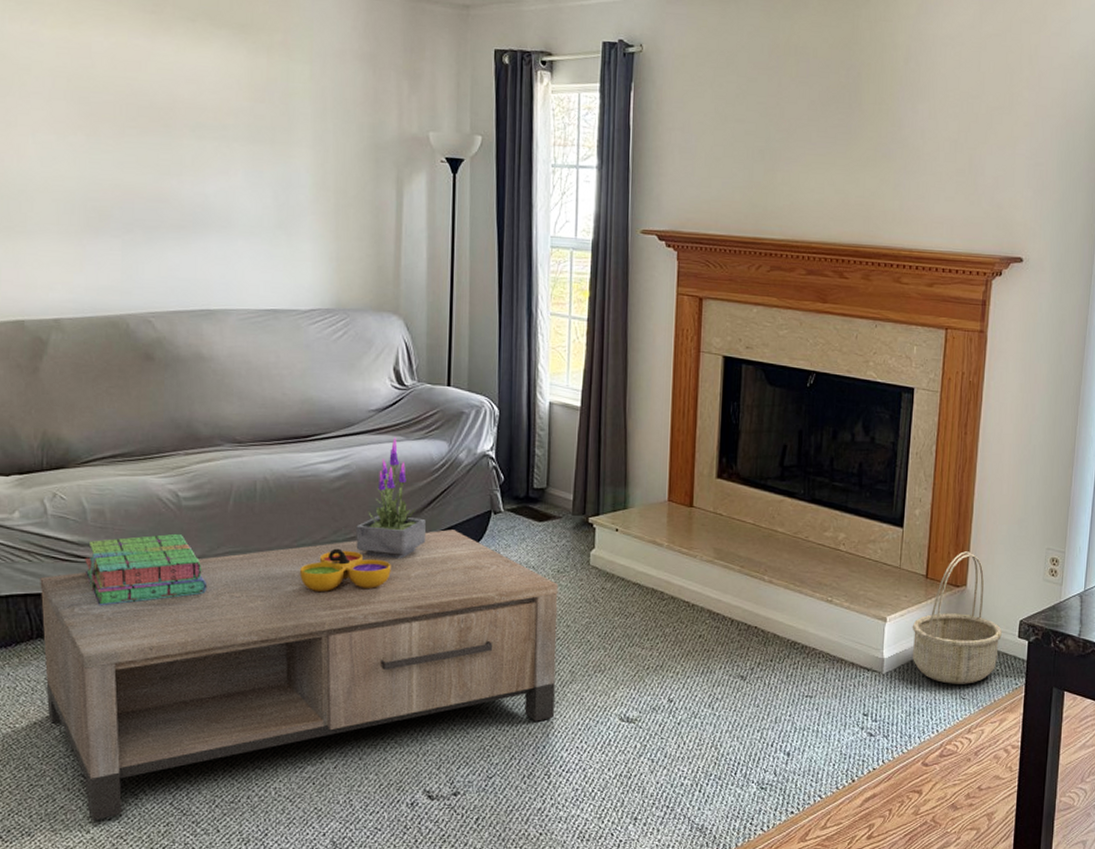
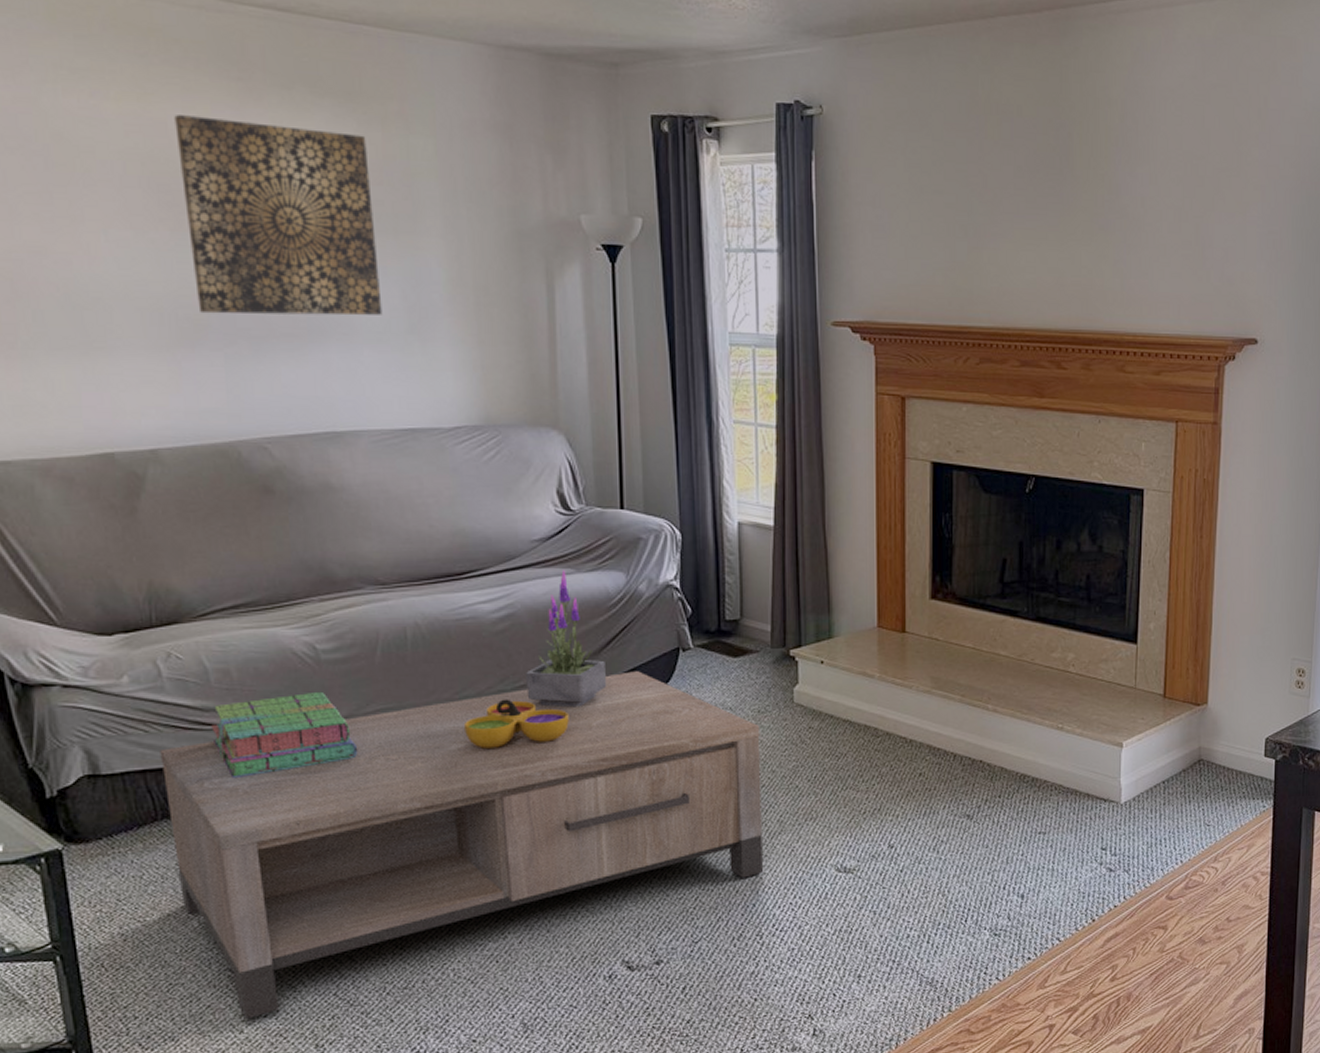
wall art: none [97,40,257,212] -> present [174,115,383,316]
basket: present [912,551,1003,684] -> none [1150,666,1248,811]

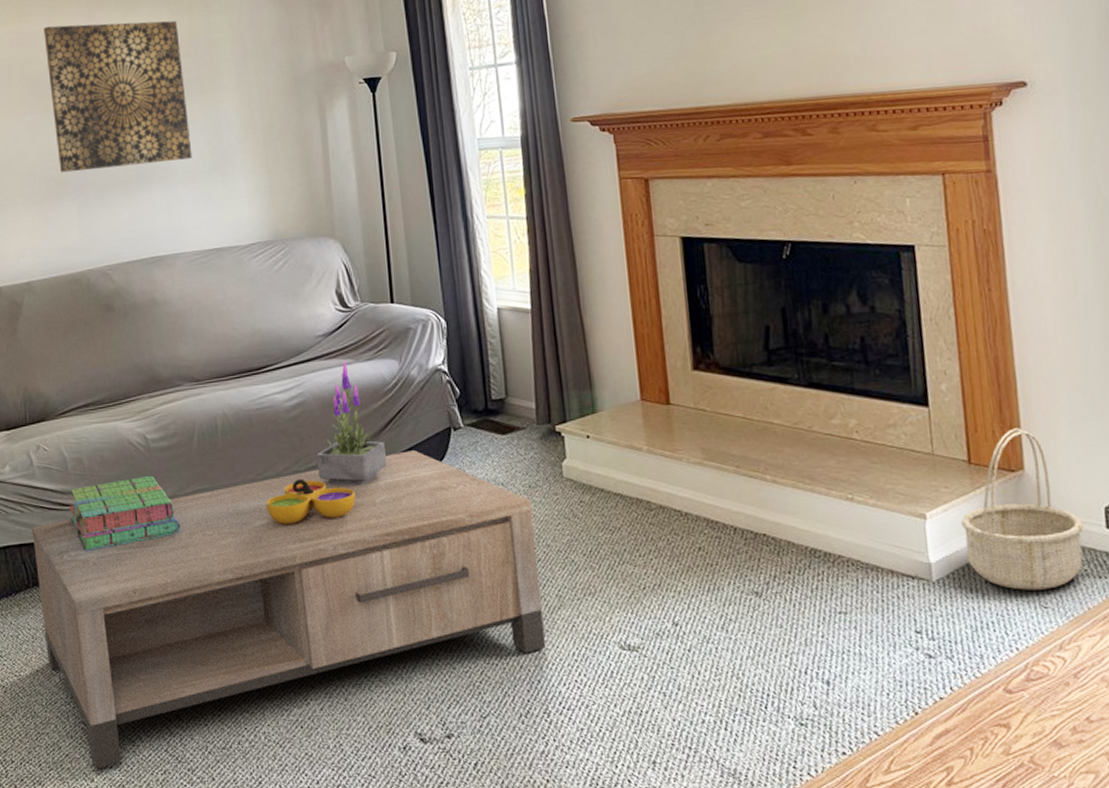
basket: none [1150,666,1248,811] -> present [960,428,1084,590]

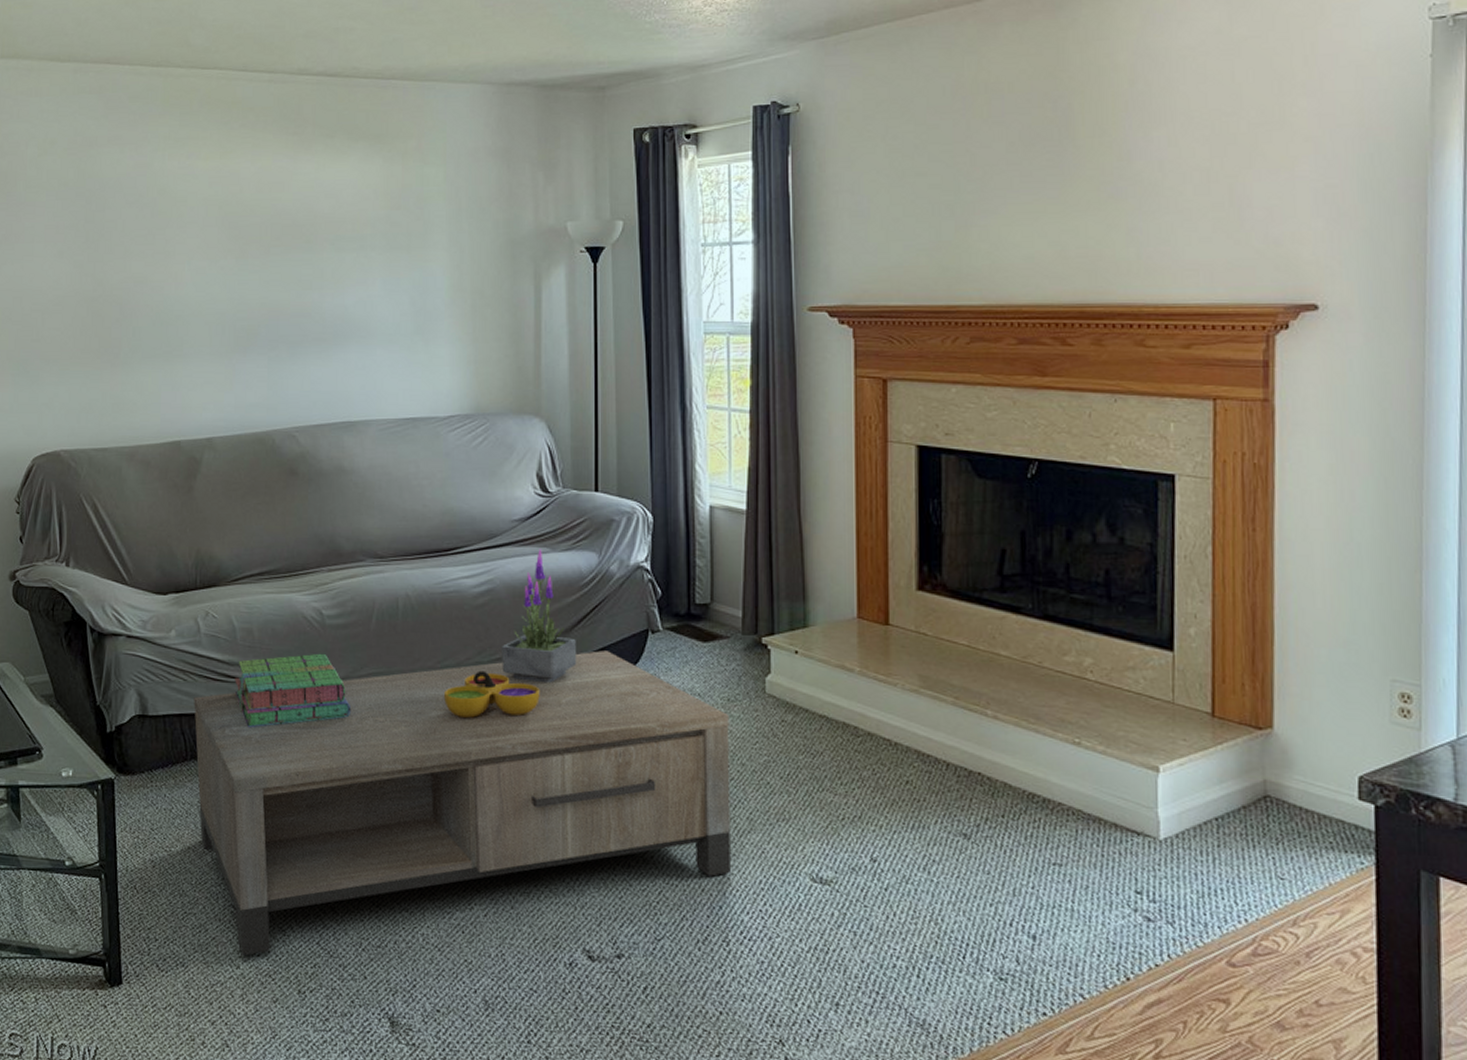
wall art: present [43,20,192,173] -> none [245,166,394,325]
basket: present [960,428,1084,590] -> none [1196,682,1334,860]

